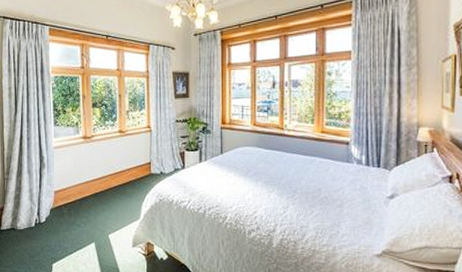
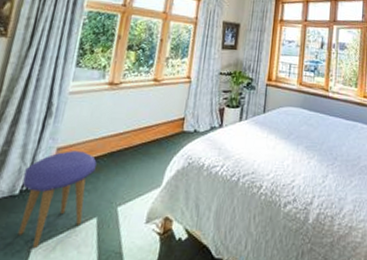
stool: none [35,193,86,264] -> present [18,151,97,248]

